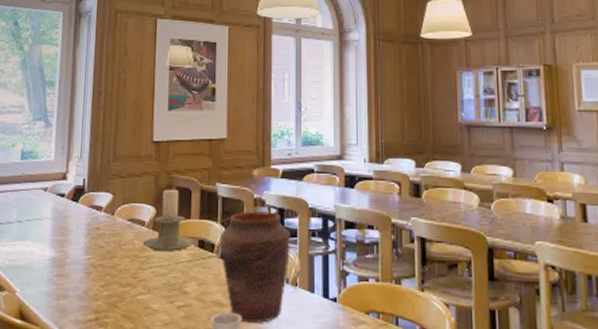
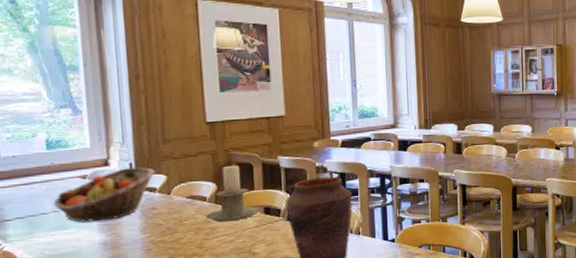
fruit basket: none [18,184,104,236] -> present [53,167,156,223]

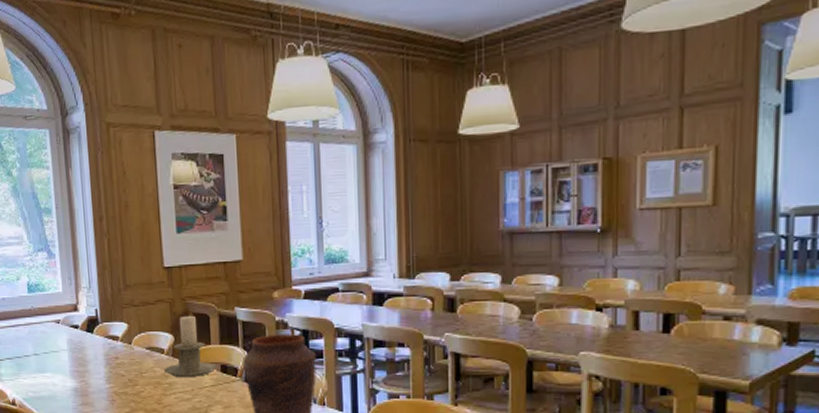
fruit basket: present [53,167,156,223] -> none [34,314,118,367]

